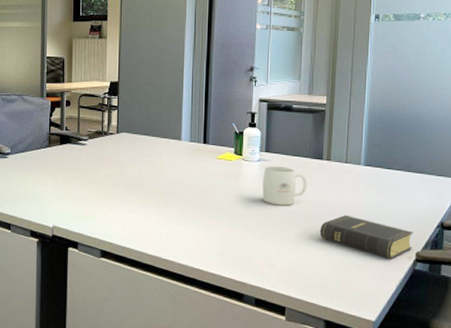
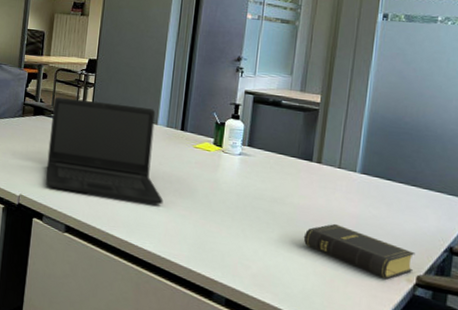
laptop: none [77,123,192,218] -> present [46,96,164,205]
mug: present [262,165,308,206] -> none [241,161,293,206]

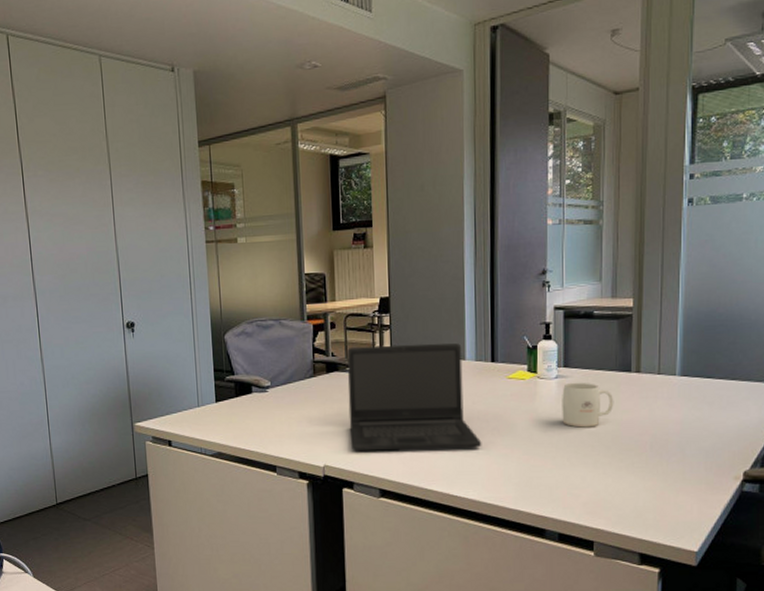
mug: none [241,161,293,206] -> present [562,382,614,428]
book: present [303,223,416,280] -> none [630,433,740,481]

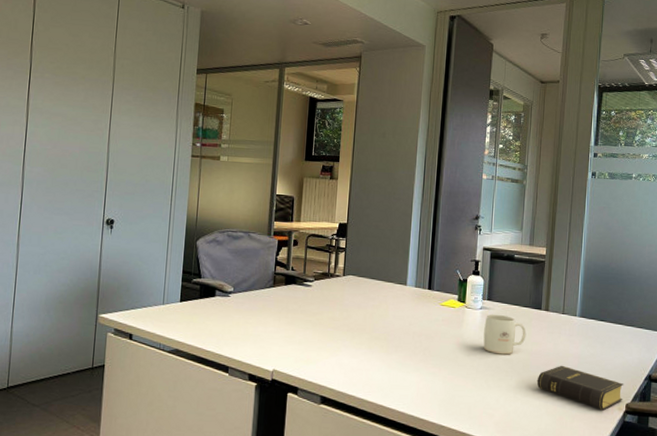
laptop: present [347,343,482,451] -> none [300,263,415,365]
book: none [630,433,740,481] -> present [536,365,624,411]

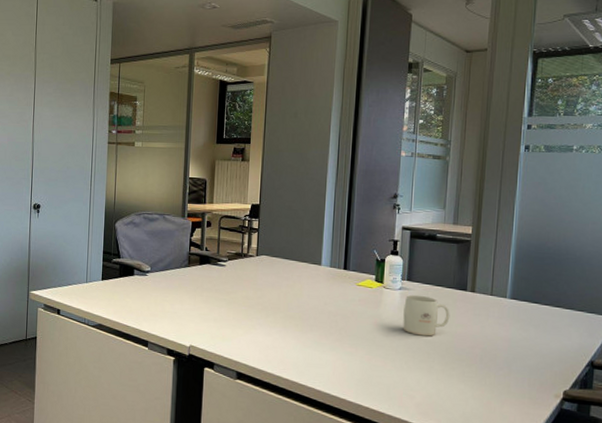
book: present [536,365,624,411] -> none [461,348,562,397]

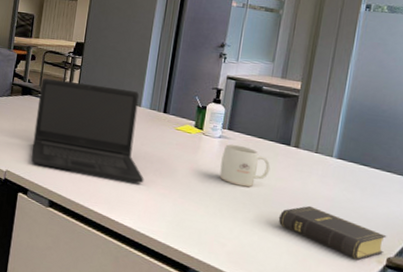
laptop: none [215,244,330,344] -> present [31,77,144,183]
book: none [461,348,562,397] -> present [278,205,387,260]

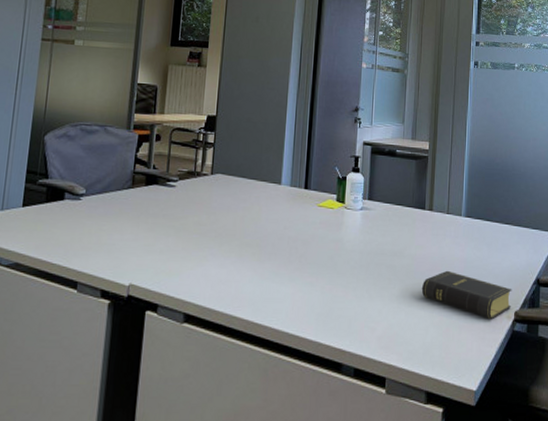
laptop: present [31,77,144,183] -> none [161,161,290,275]
mug: present [219,144,271,188] -> none [364,215,410,260]

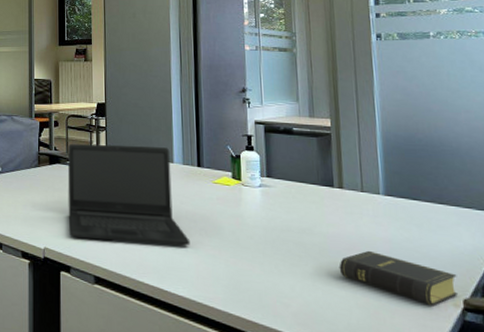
laptop: none [161,161,290,275] -> present [67,143,191,246]

